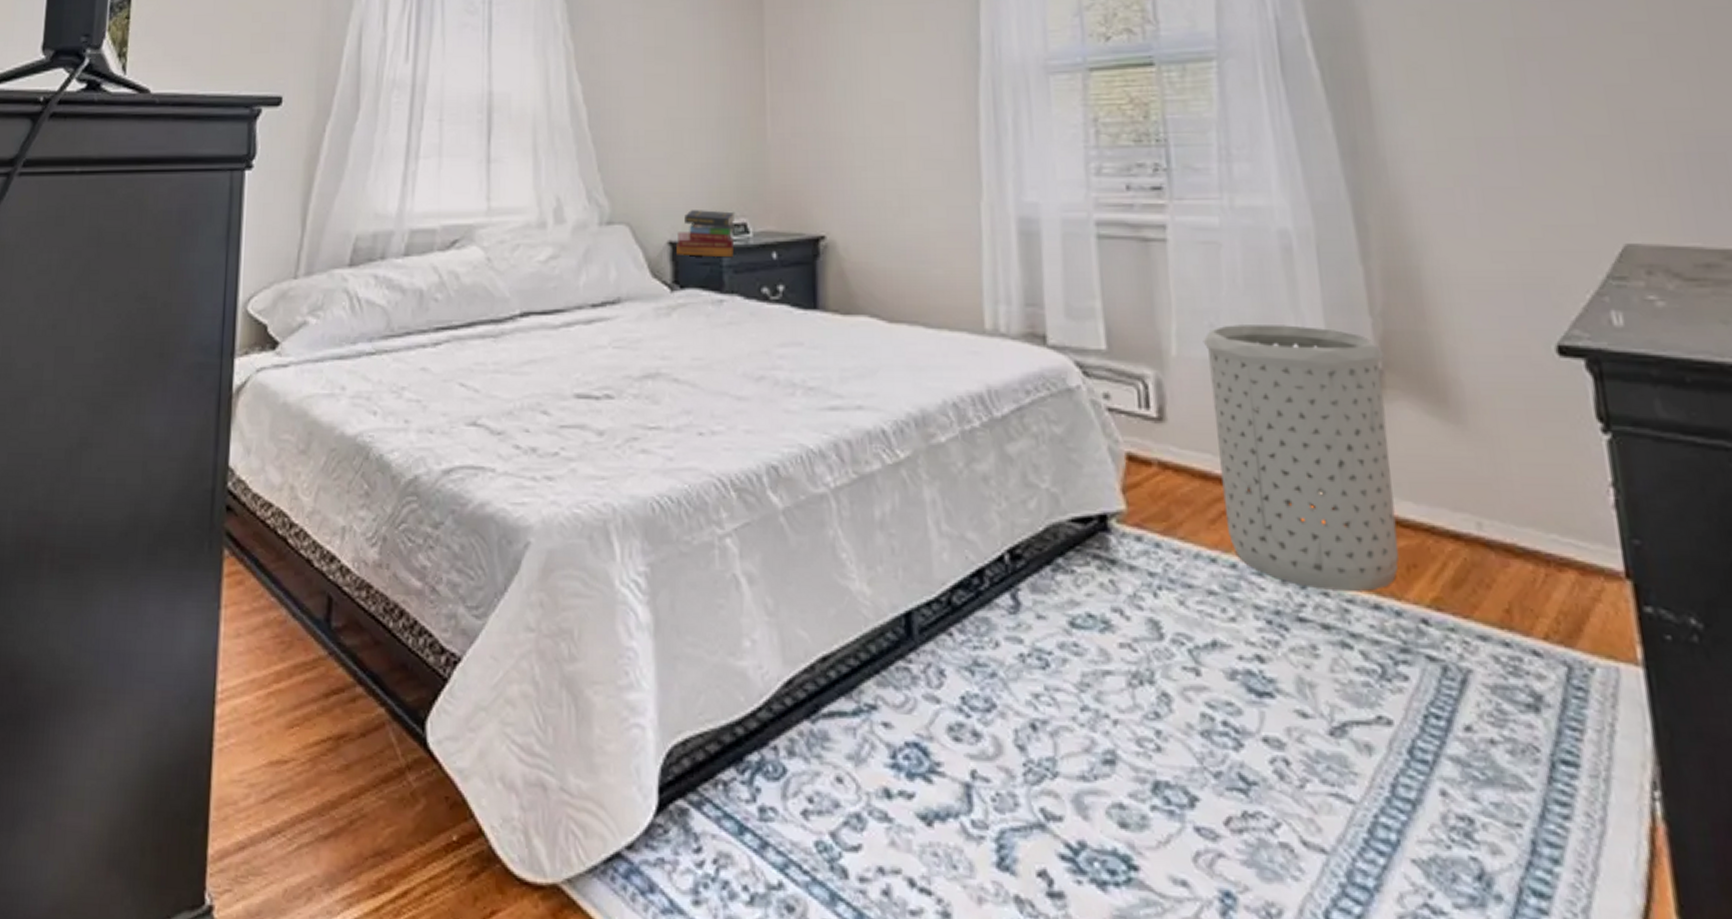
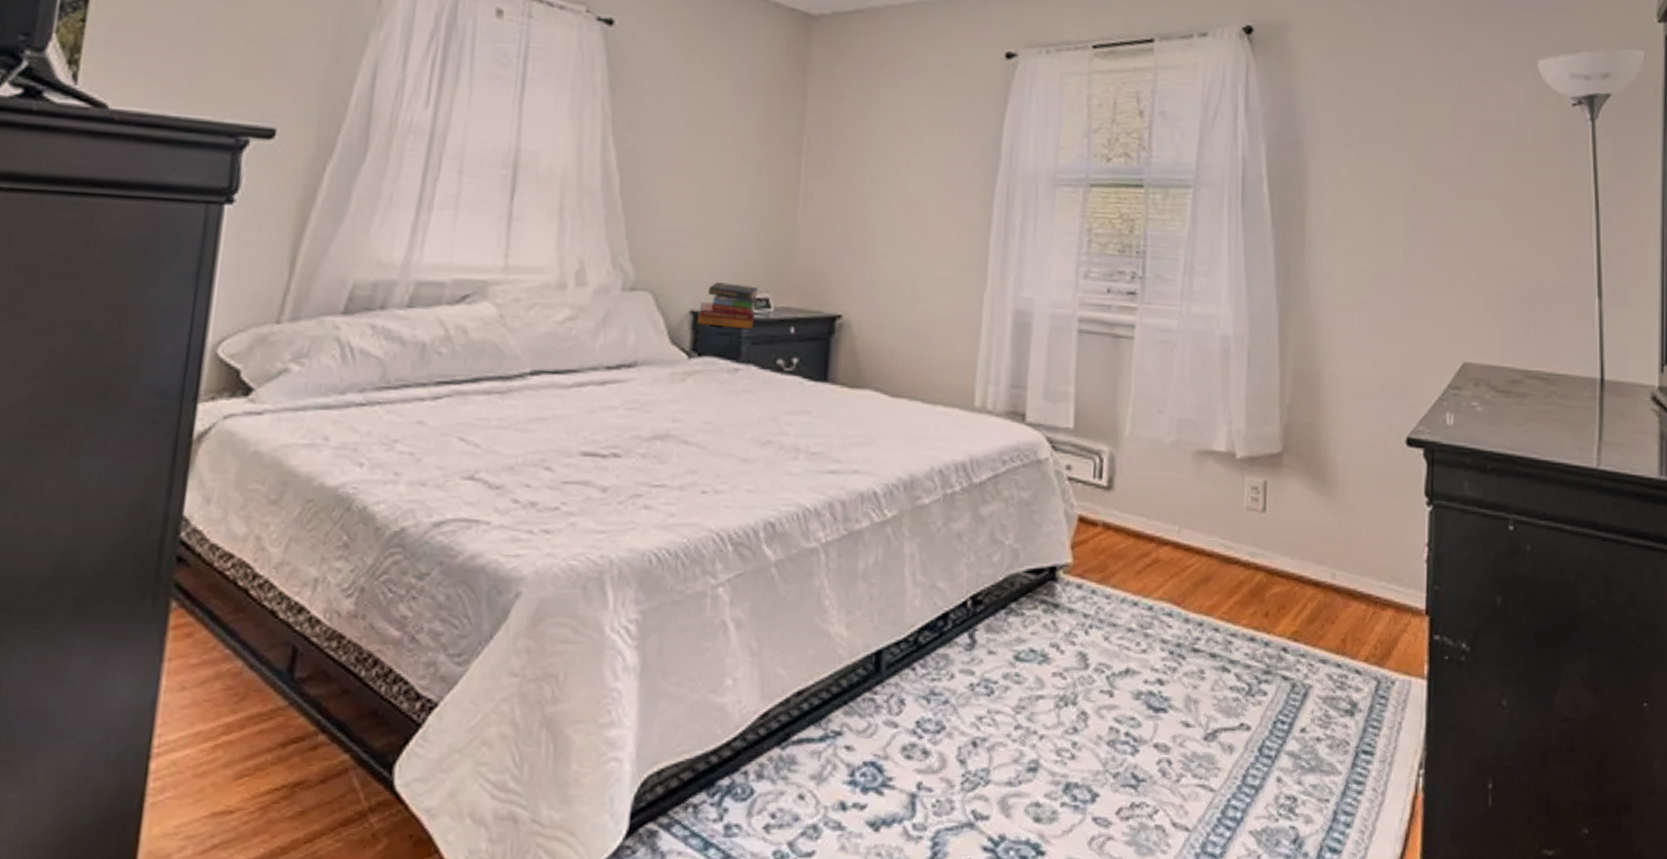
laundry basket: present [1203,325,1400,591] -> none [1149,411,1285,627]

